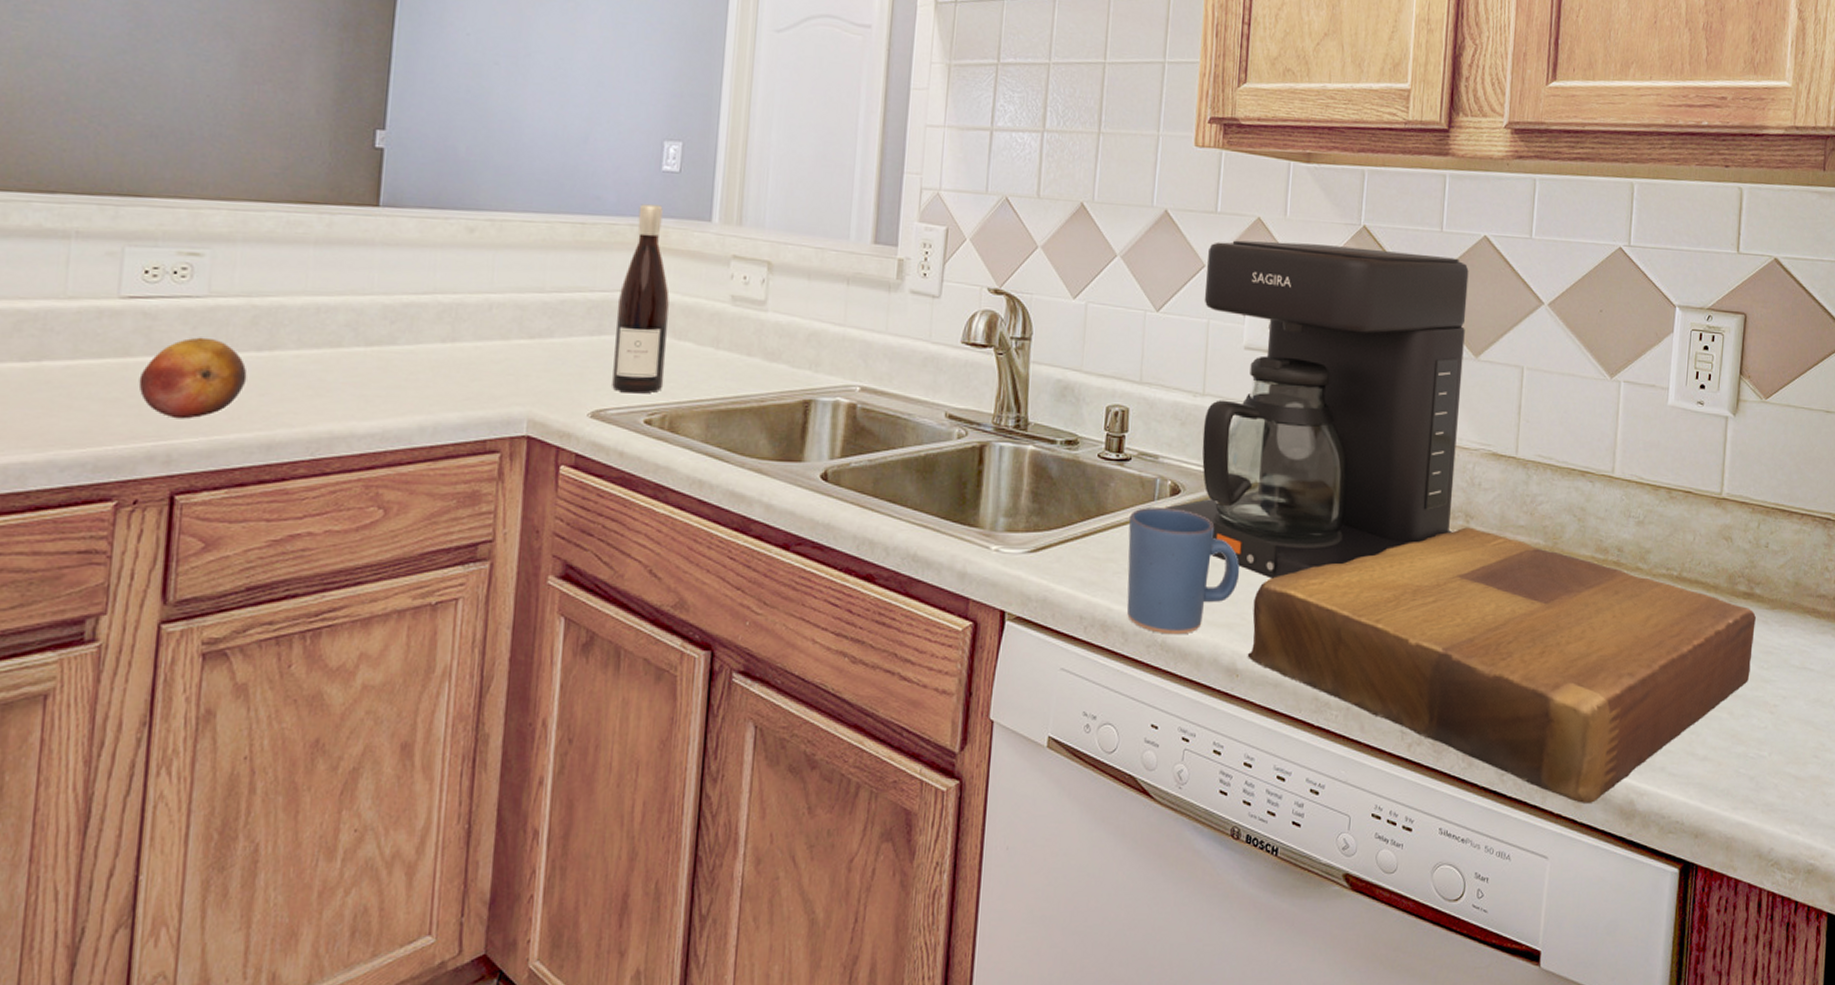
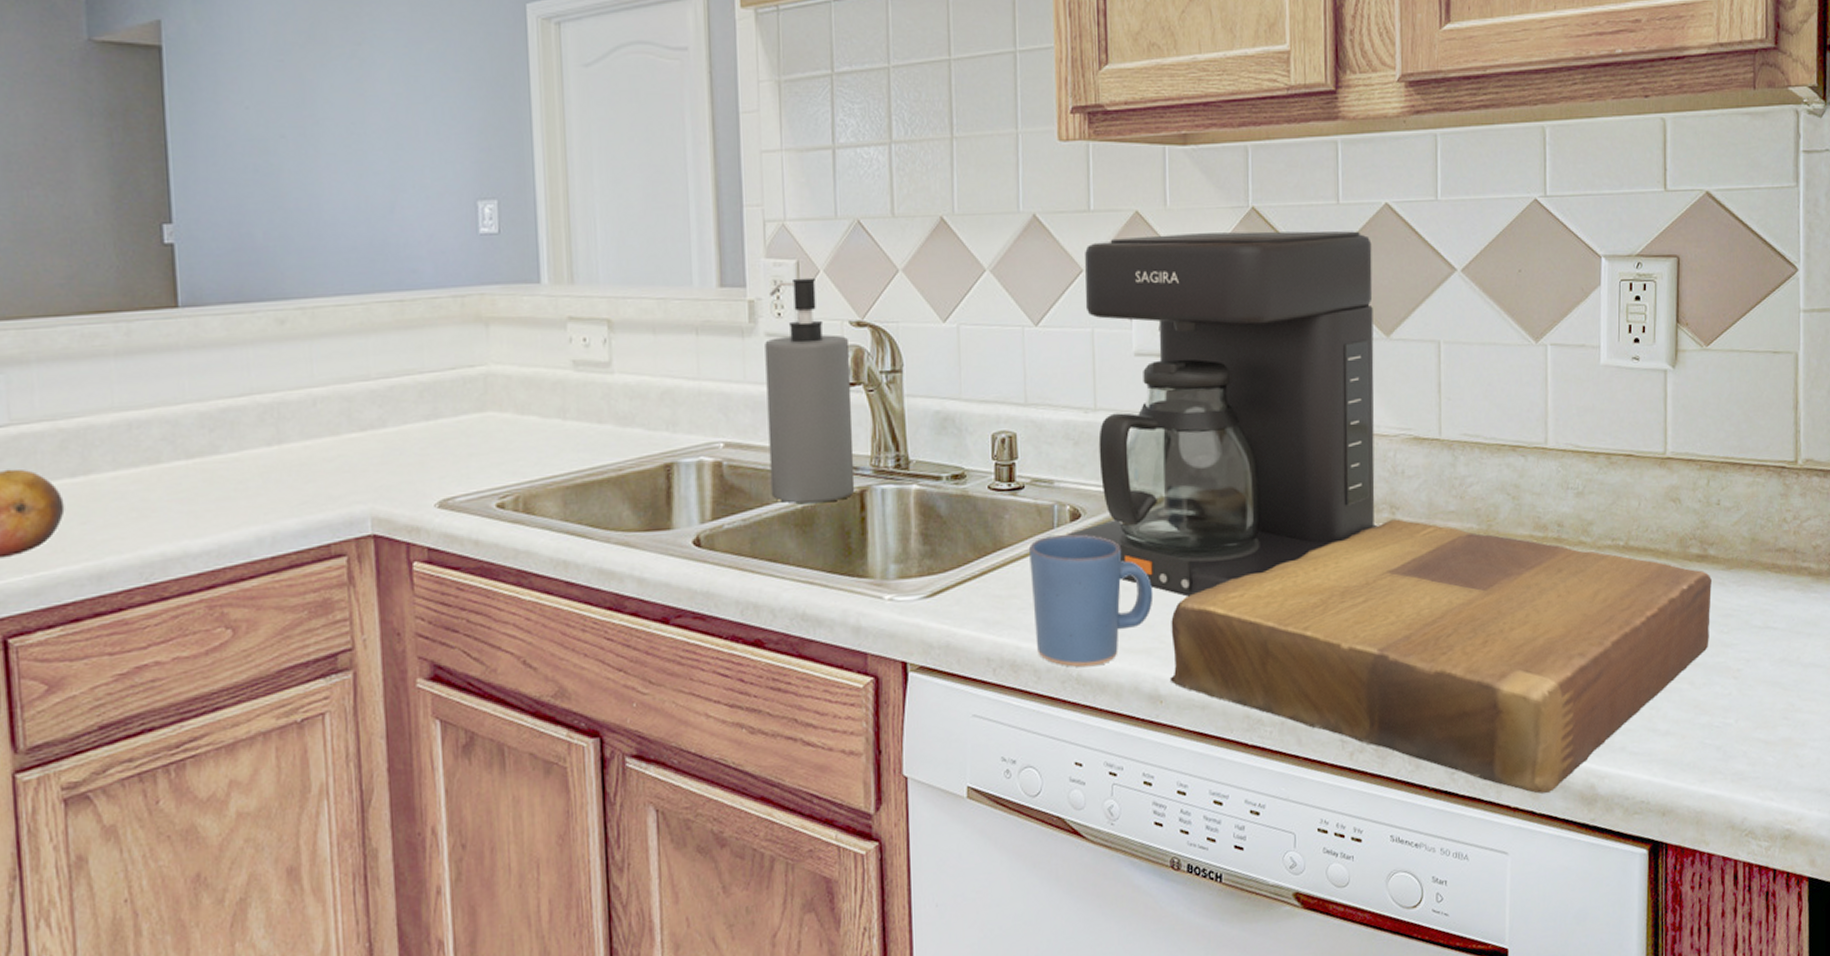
bottle: present [612,204,670,394] -> none [450,271,512,478]
soap dispenser: none [898,243,985,453] -> present [765,277,855,504]

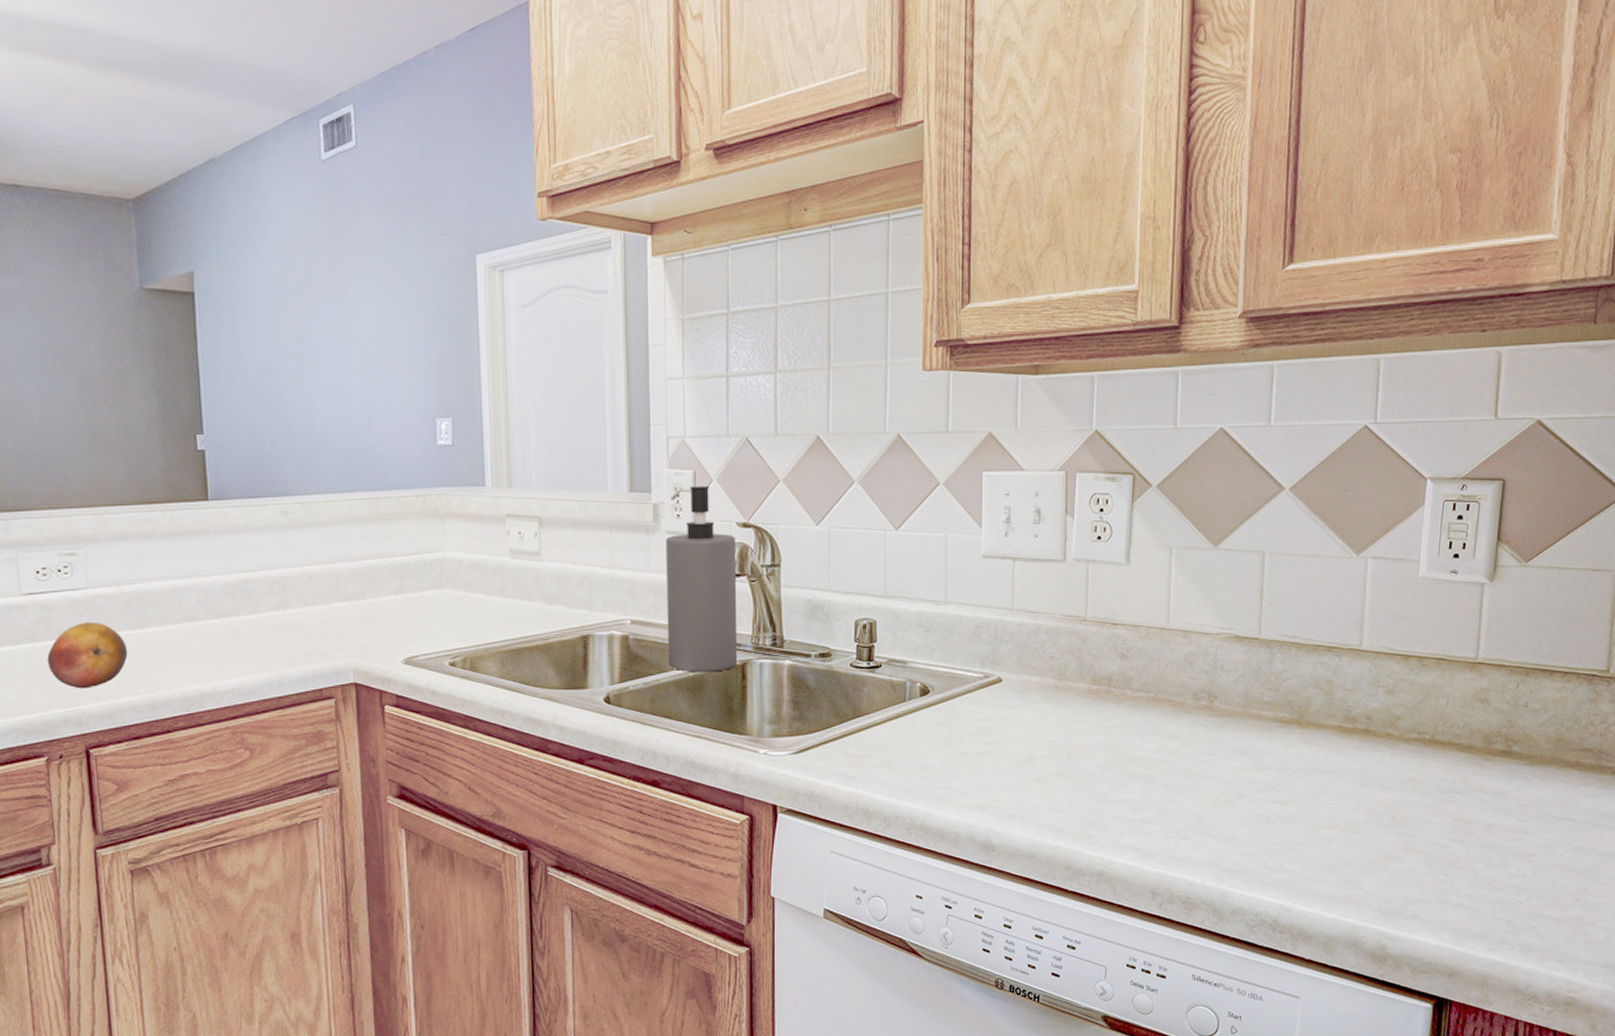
mug: present [1029,534,1154,668] -> none [884,707,990,818]
coffee maker: present [1067,231,1377,597] -> none [917,451,1205,764]
cutting board: present [1169,519,1712,794] -> none [1001,706,1514,949]

